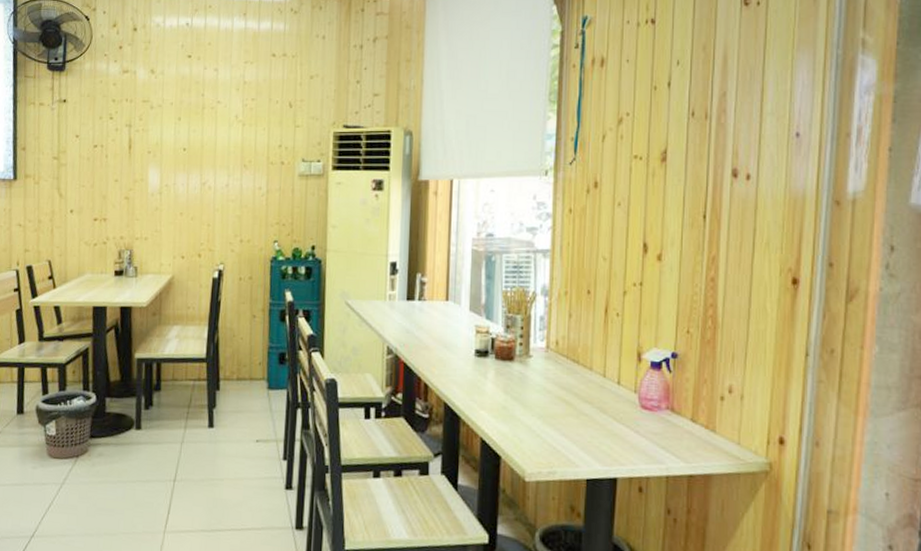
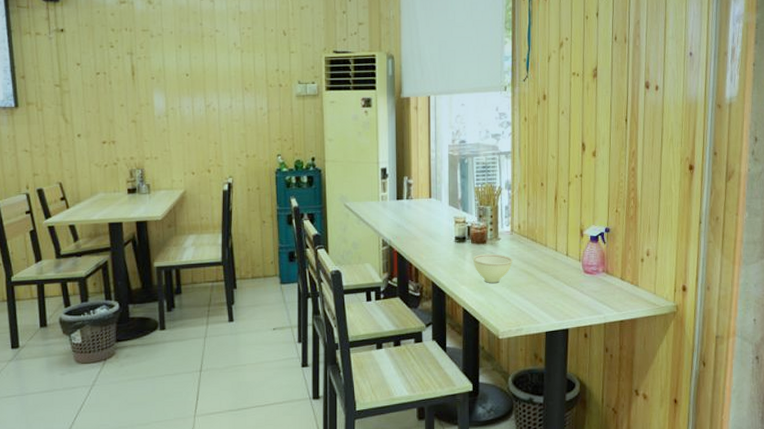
bowl: none [496,373,548,411] -> present [472,253,514,283]

